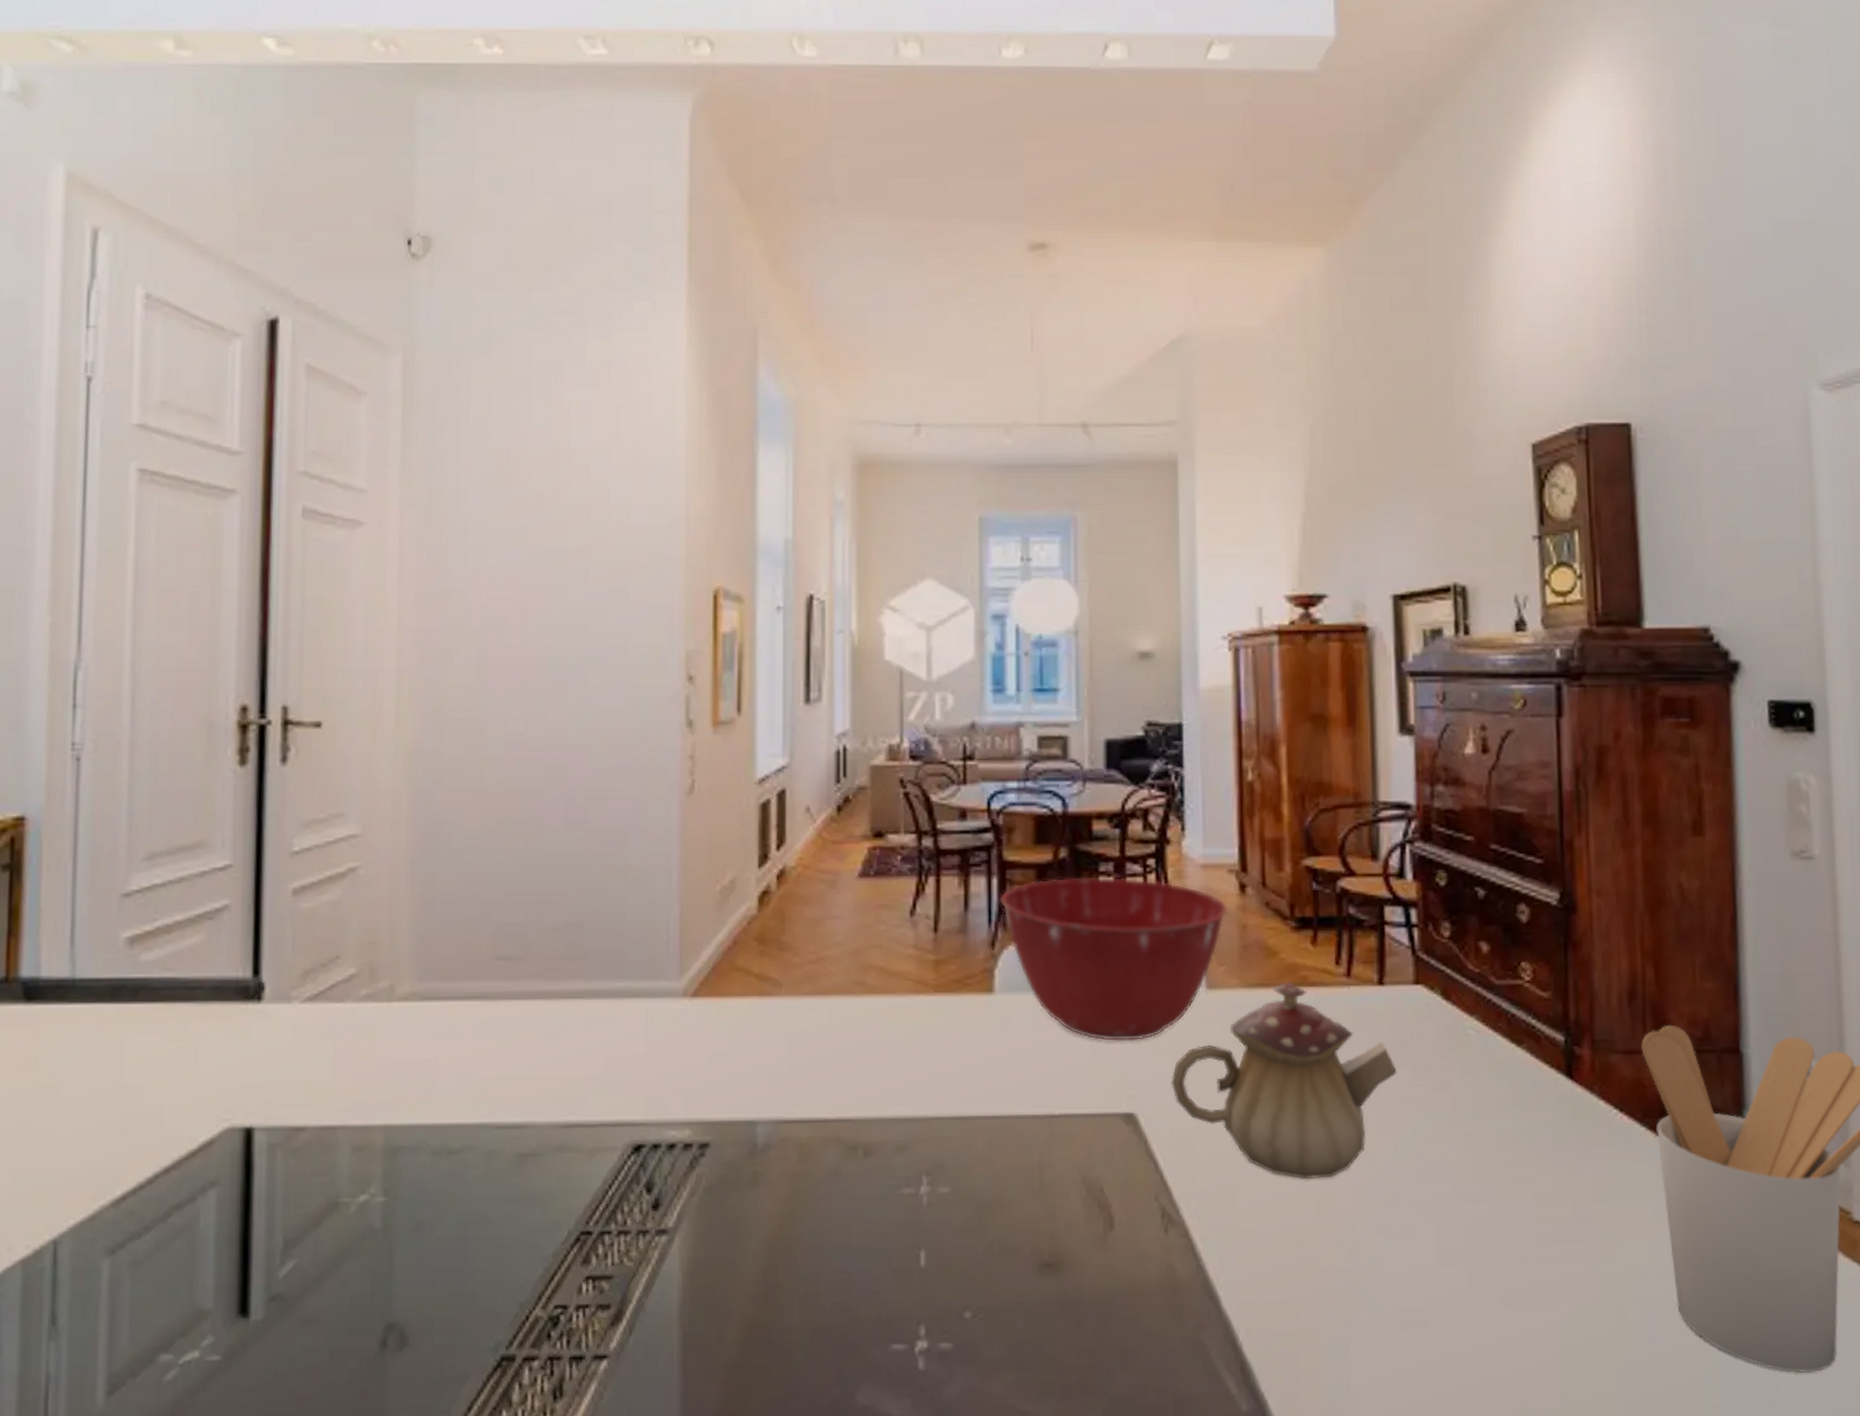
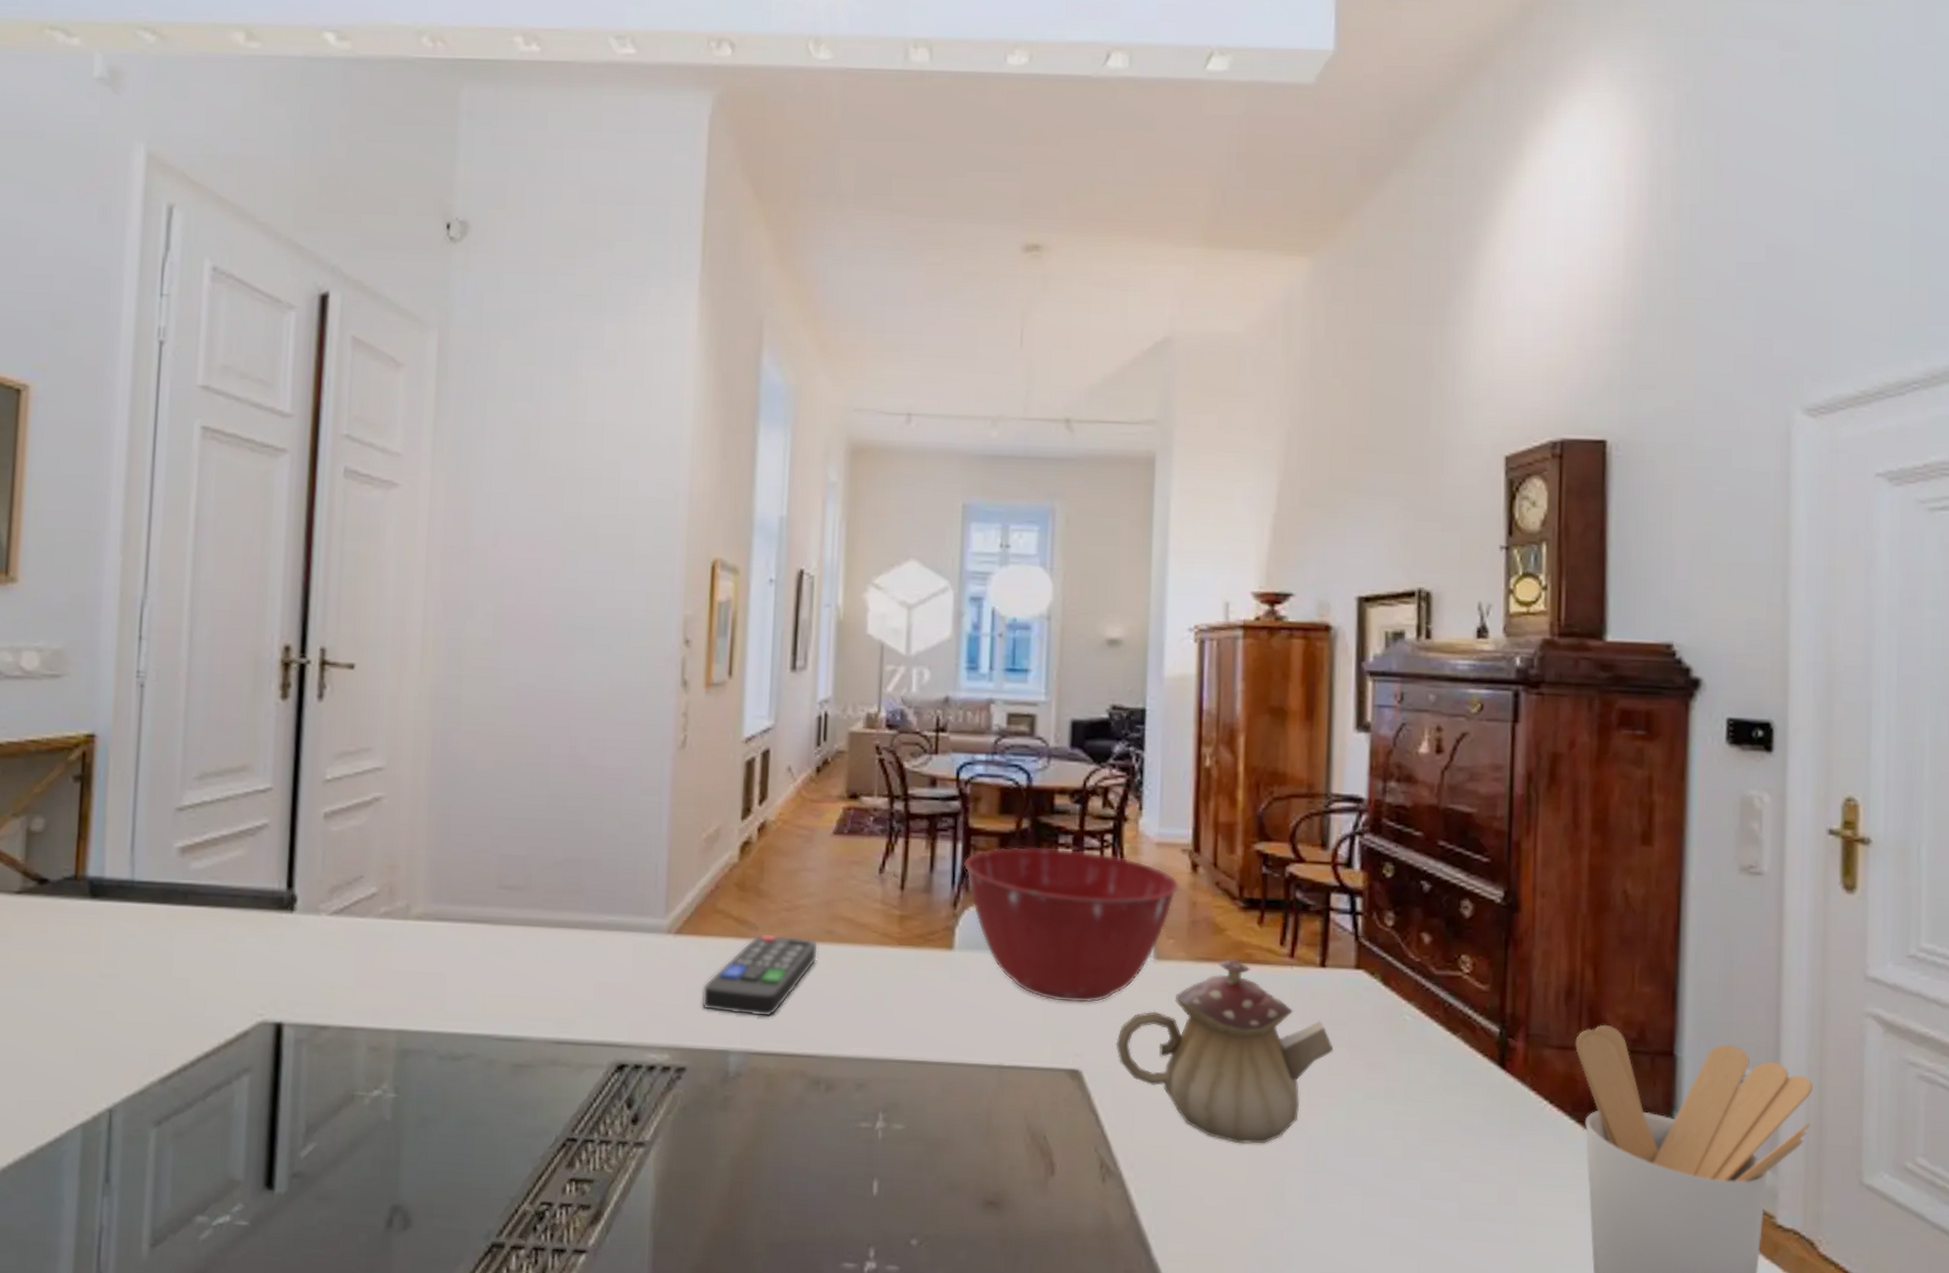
remote control: none [724,988,849,1081] -> present [701,932,819,1017]

